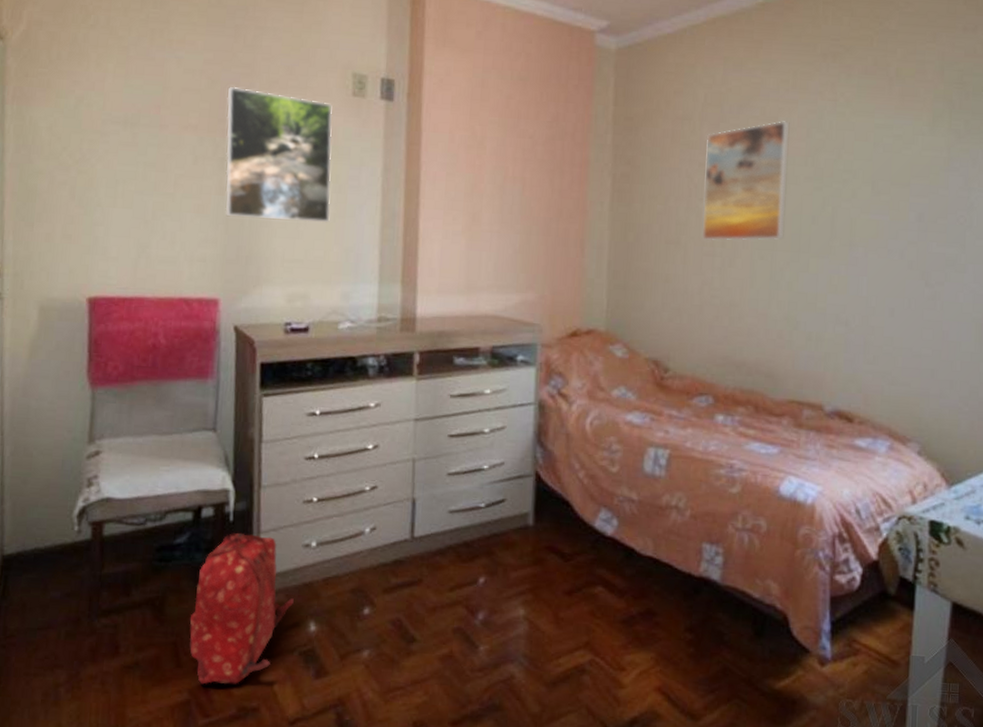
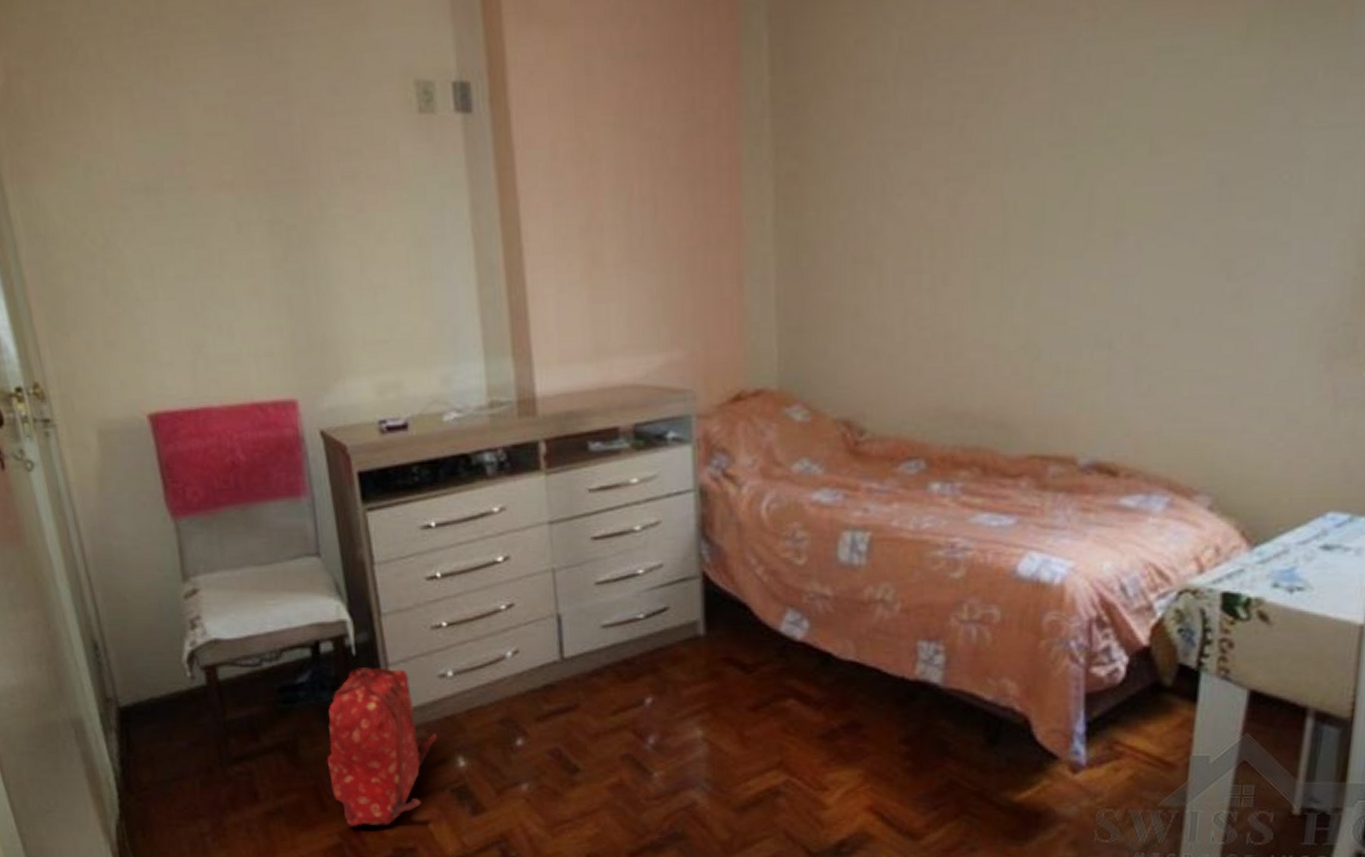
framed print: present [225,86,333,223] -> none [261,121,414,296]
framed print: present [703,121,790,241] -> none [903,62,1027,253]

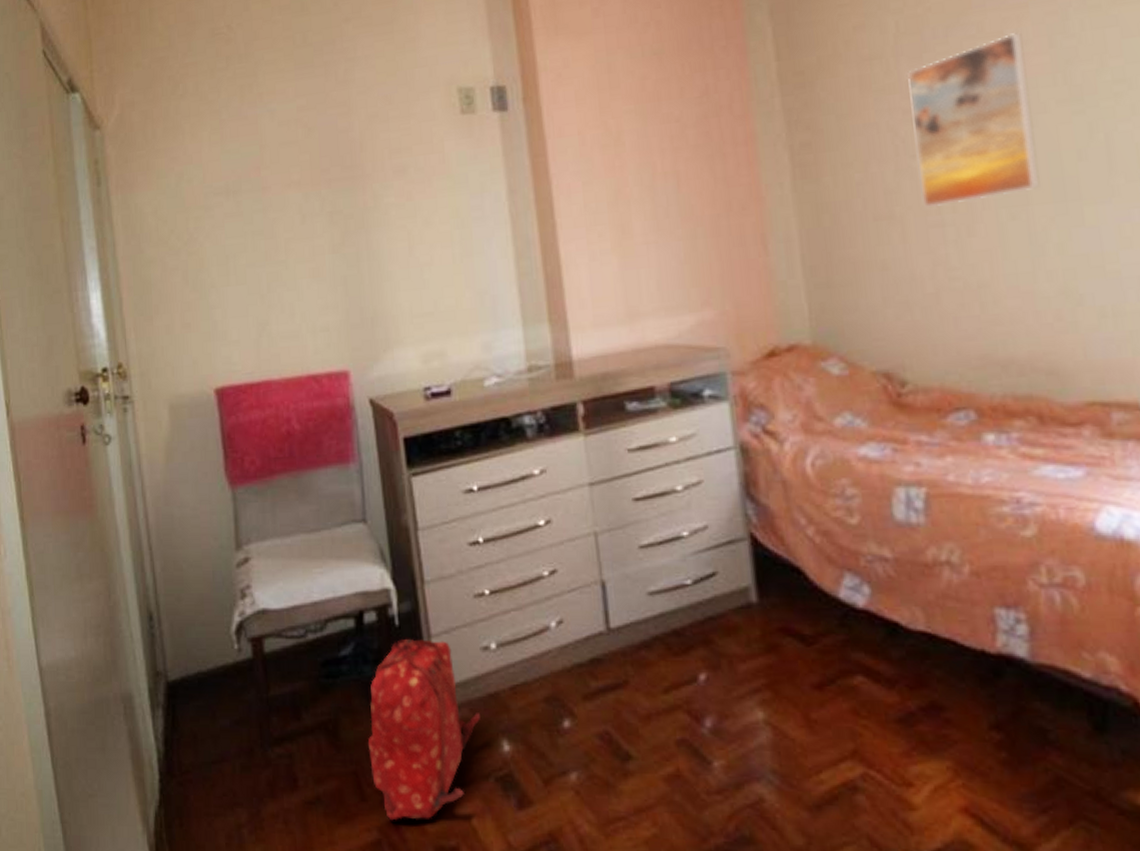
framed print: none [903,62,1027,253] -> present [906,33,1040,208]

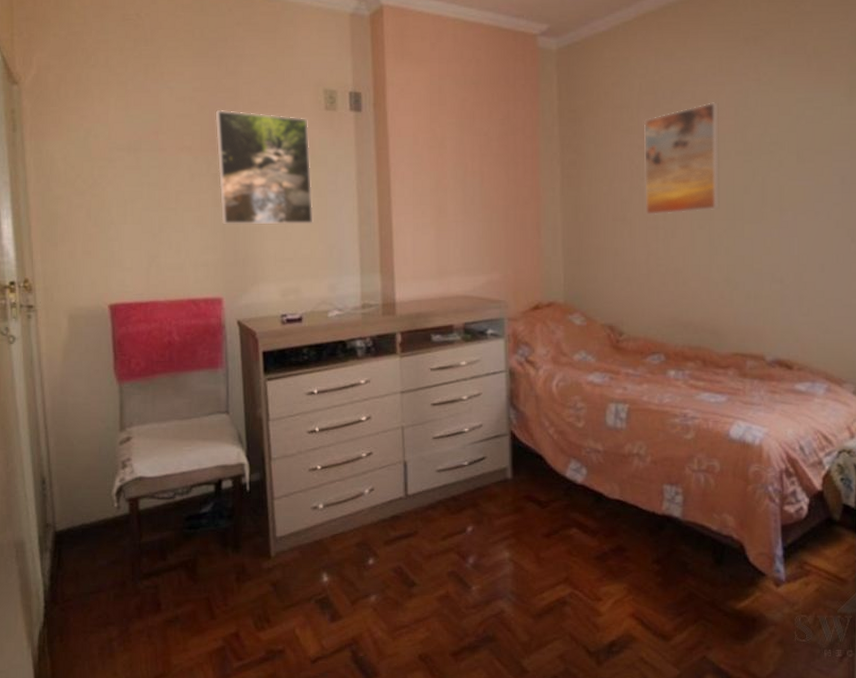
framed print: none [326,127,457,276] -> present [215,109,313,225]
backpack: present [367,639,480,821] -> none [219,501,307,633]

